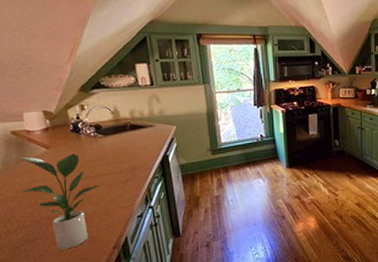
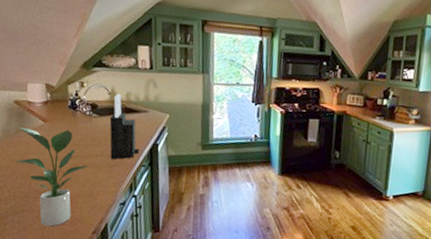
knife block: none [116,112,151,176] -> present [109,93,140,160]

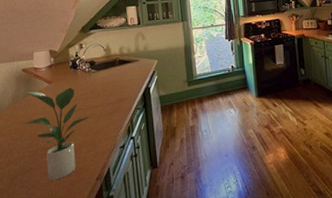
knife block: present [109,93,140,160] -> none [106,49,135,108]

